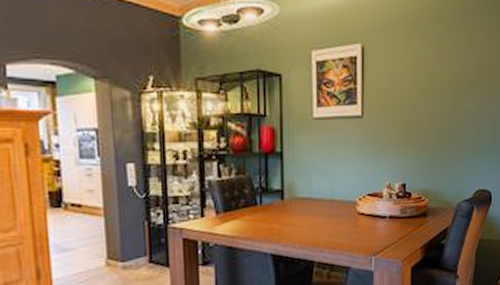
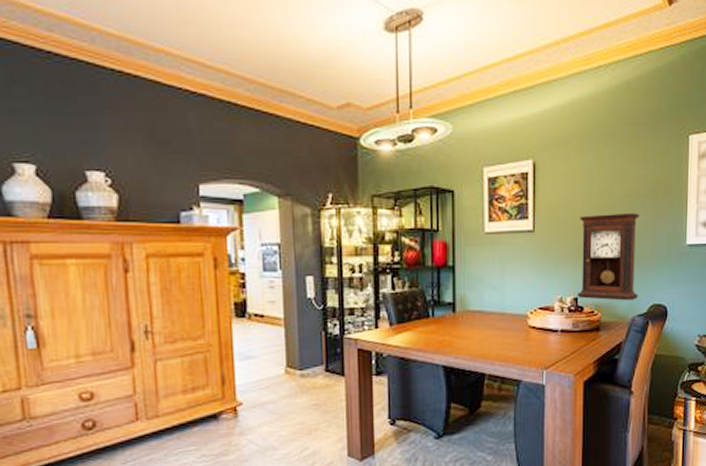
pendulum clock: none [405,98,466,187] -> present [577,212,640,301]

